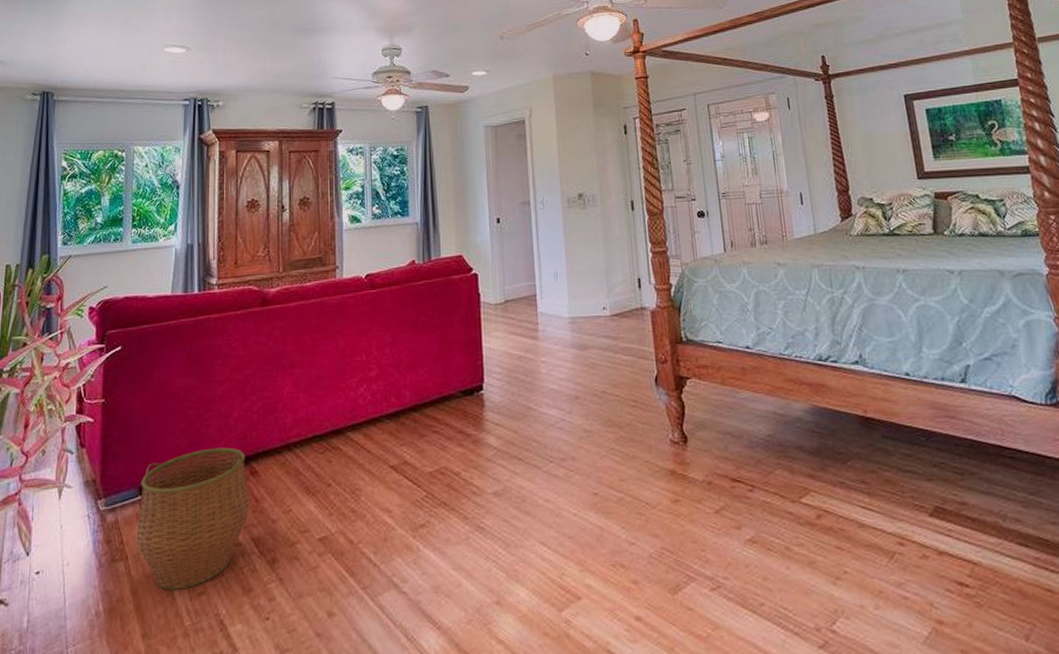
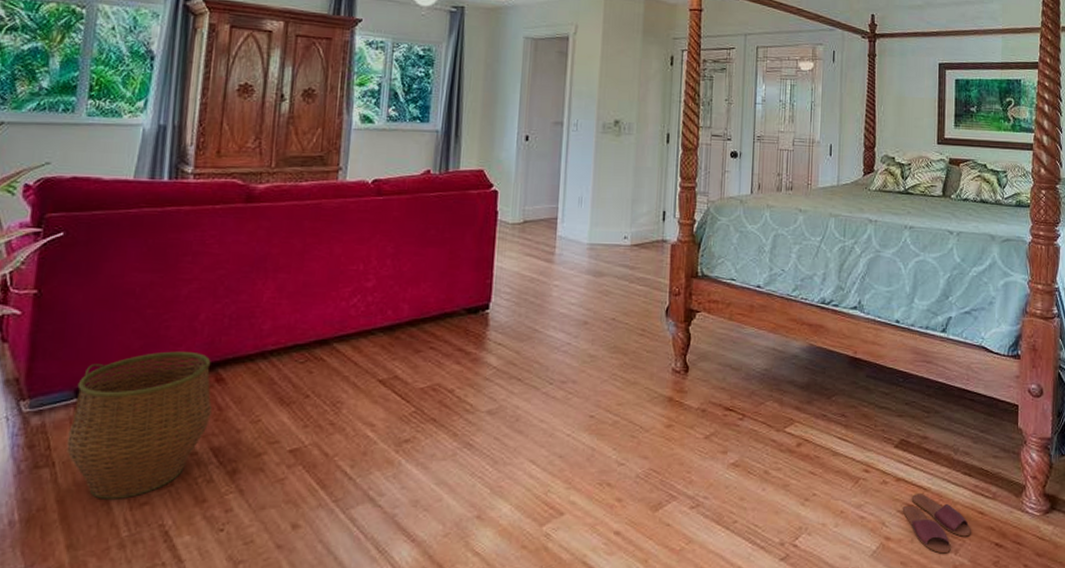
slippers: none [951,567,1041,640] -> present [902,492,971,554]

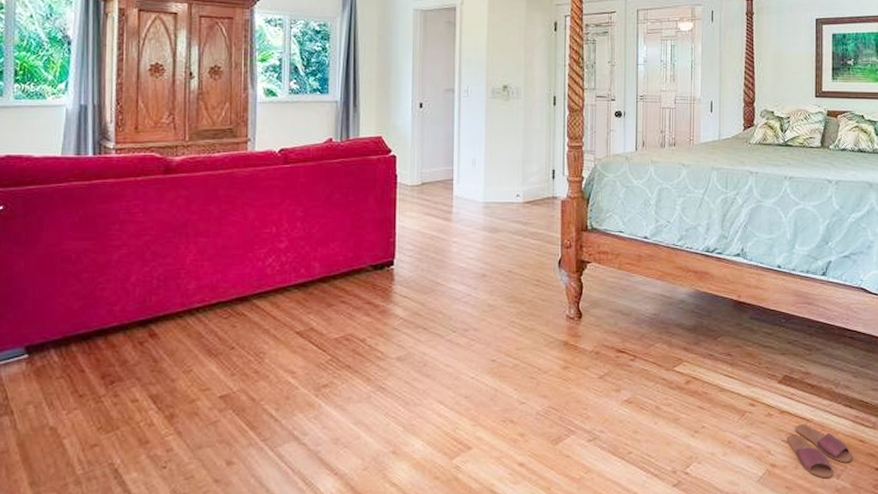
basket: present [66,351,213,499] -> none [22,310,149,442]

